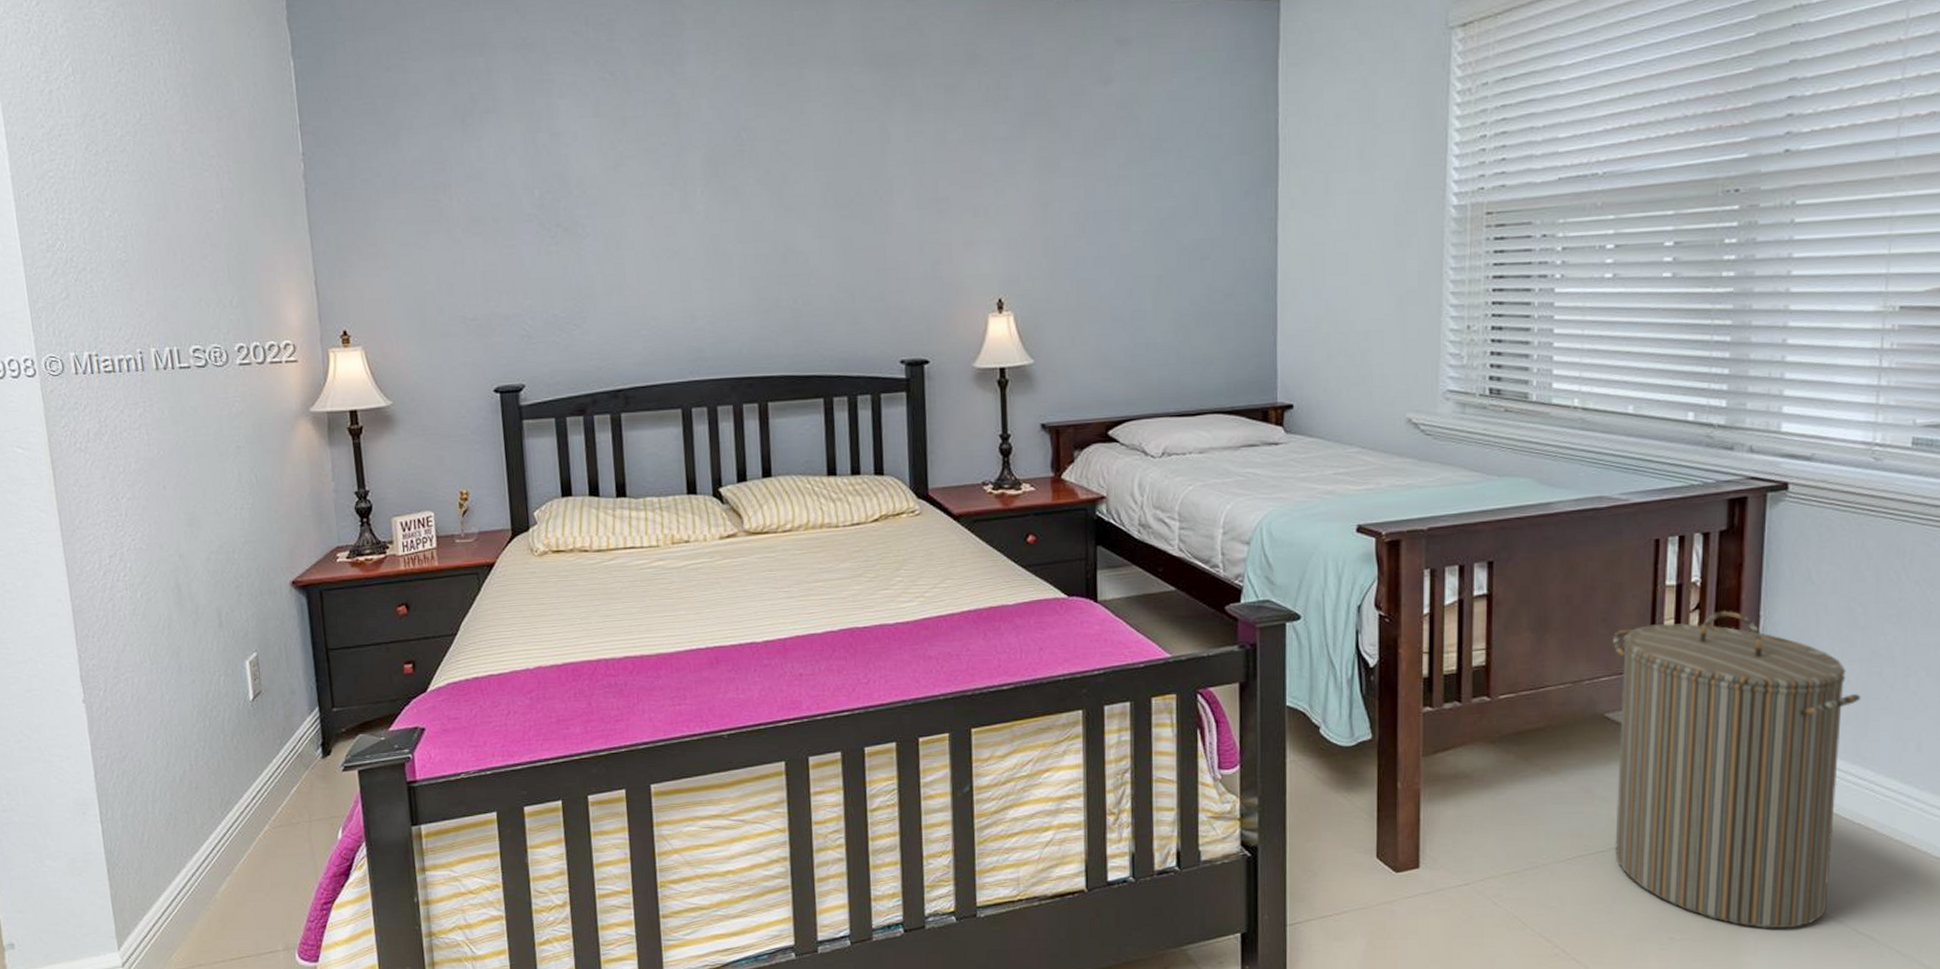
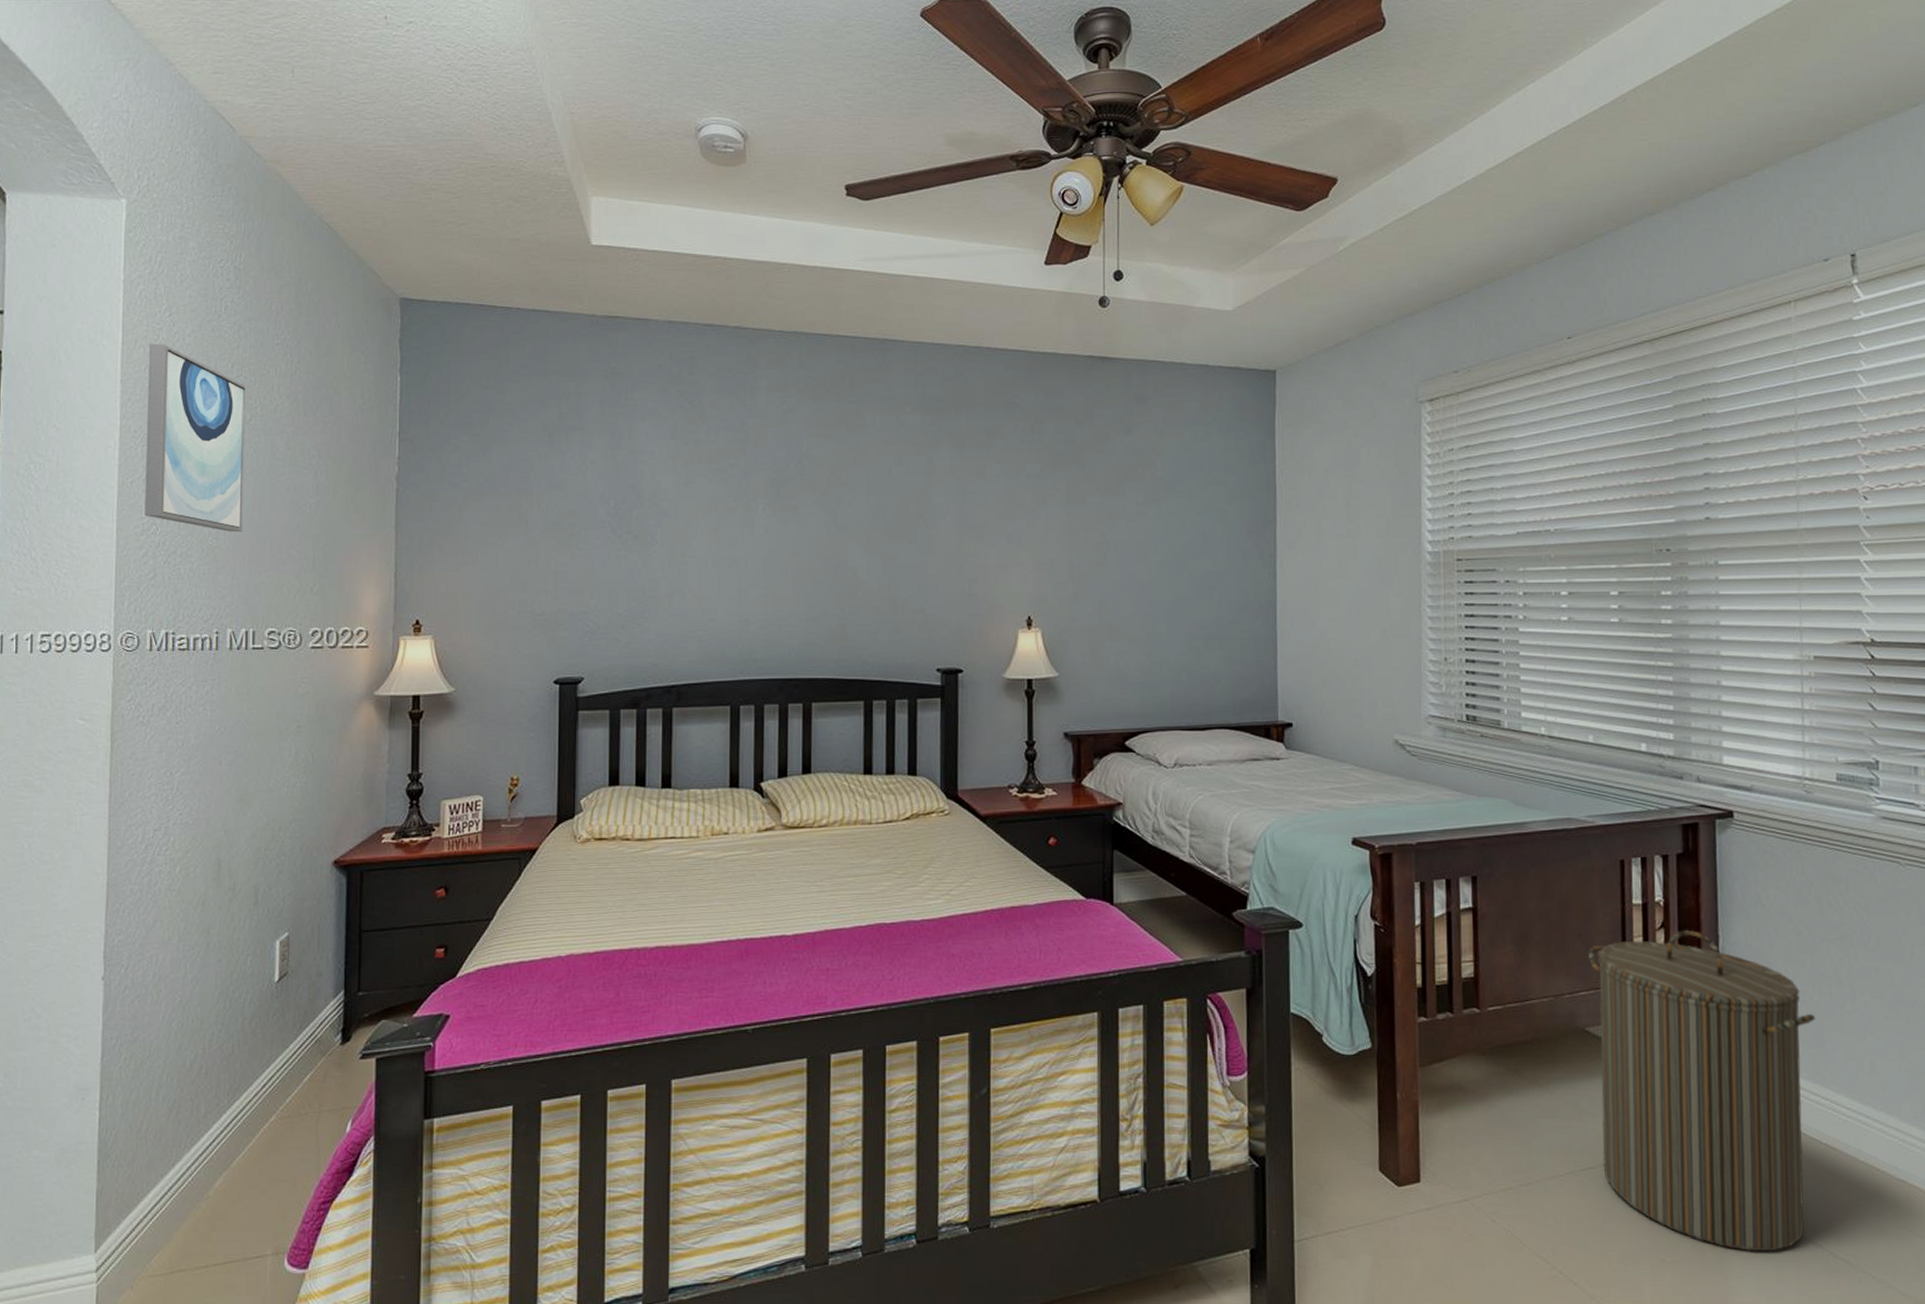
wall art: none [21,37,150,245] -> present [144,343,246,533]

